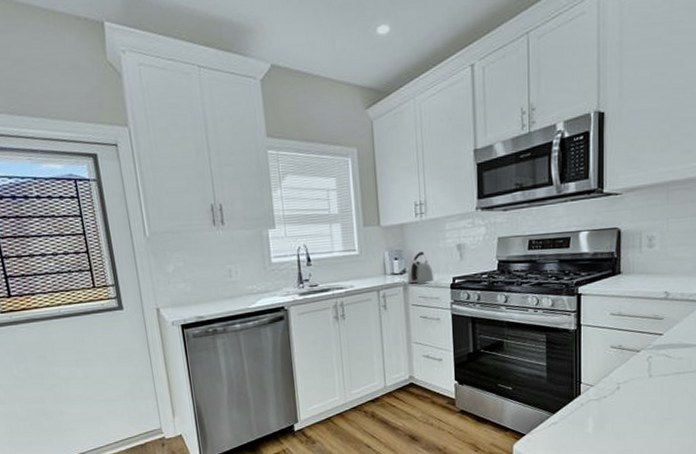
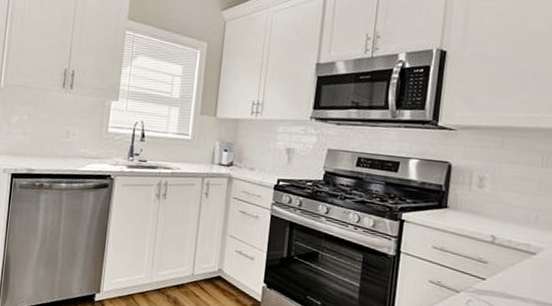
kettle: present [407,252,434,285] -> none [233,148,260,180]

